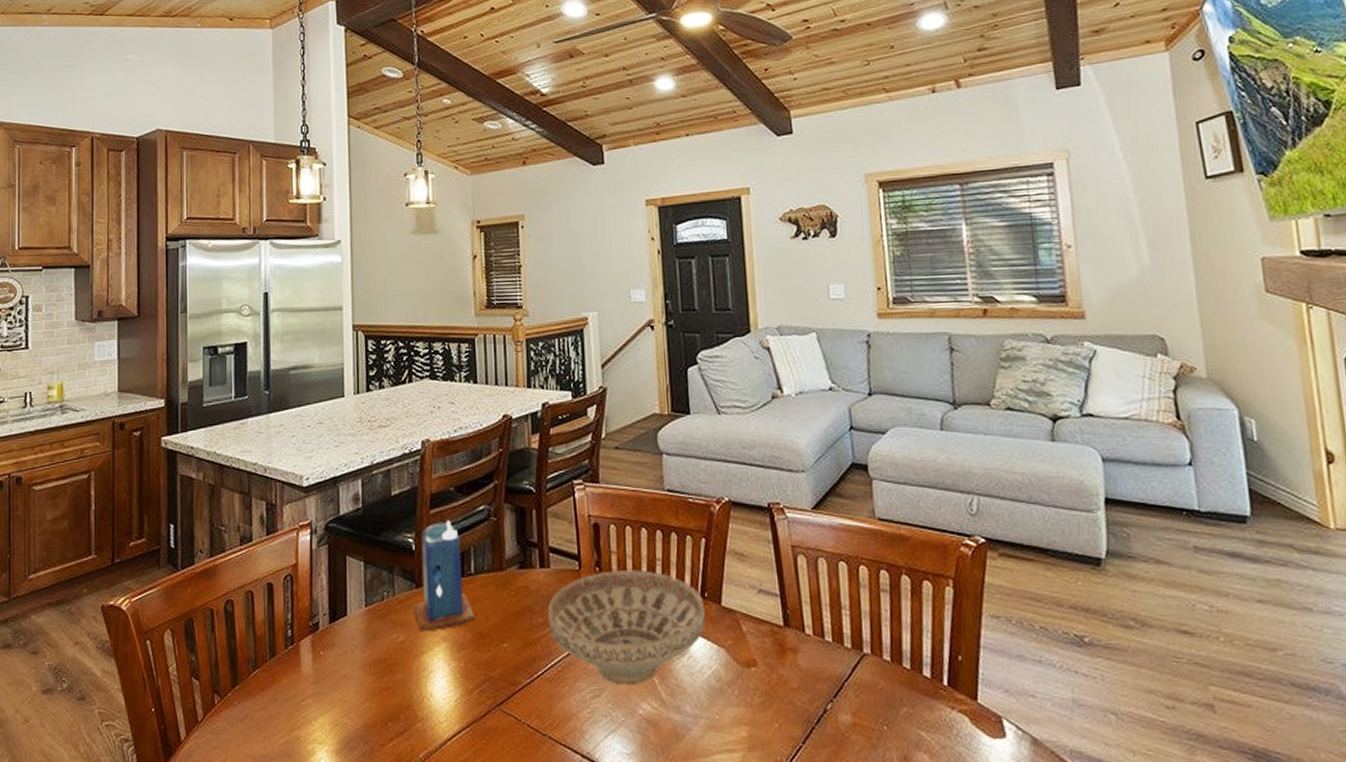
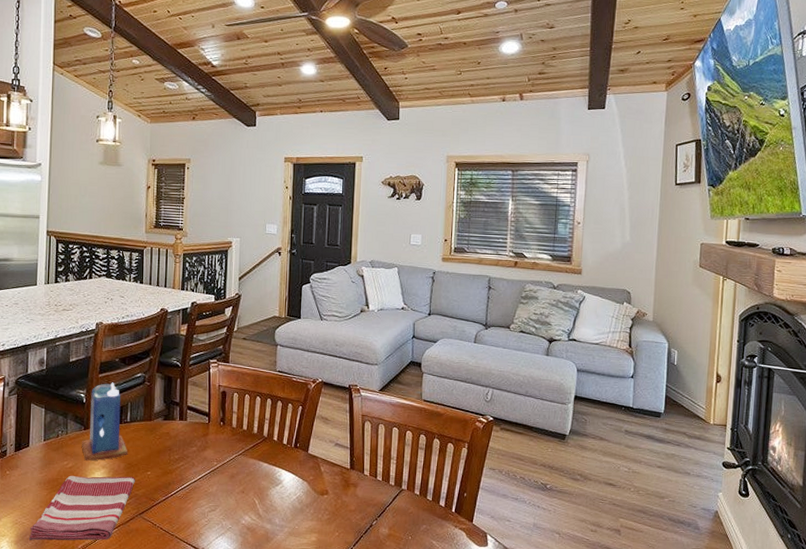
dish towel: none [354,651,488,749] -> present [29,475,135,541]
decorative bowl: present [547,570,705,686] -> none [182,425,296,504]

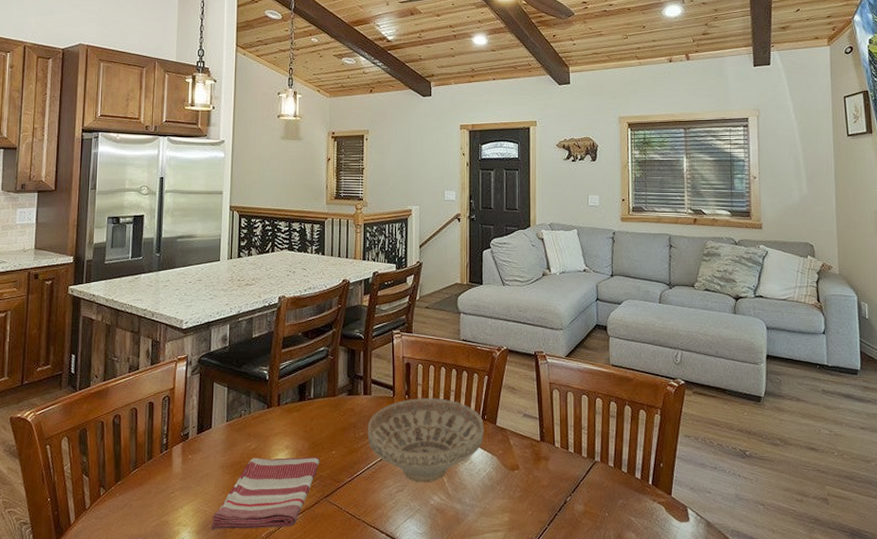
candle: present [81,382,128,461] -> none [264,357,312,442]
decorative bowl: none [182,425,296,504] -> present [367,398,484,483]

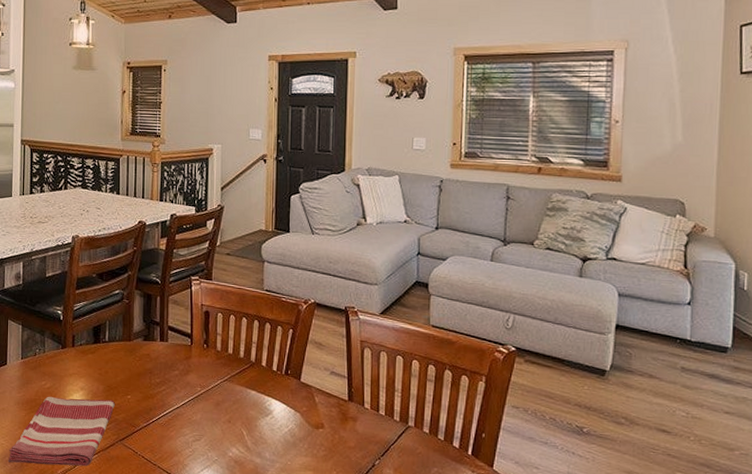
decorative bowl: present [367,398,484,483] -> none [164,348,287,435]

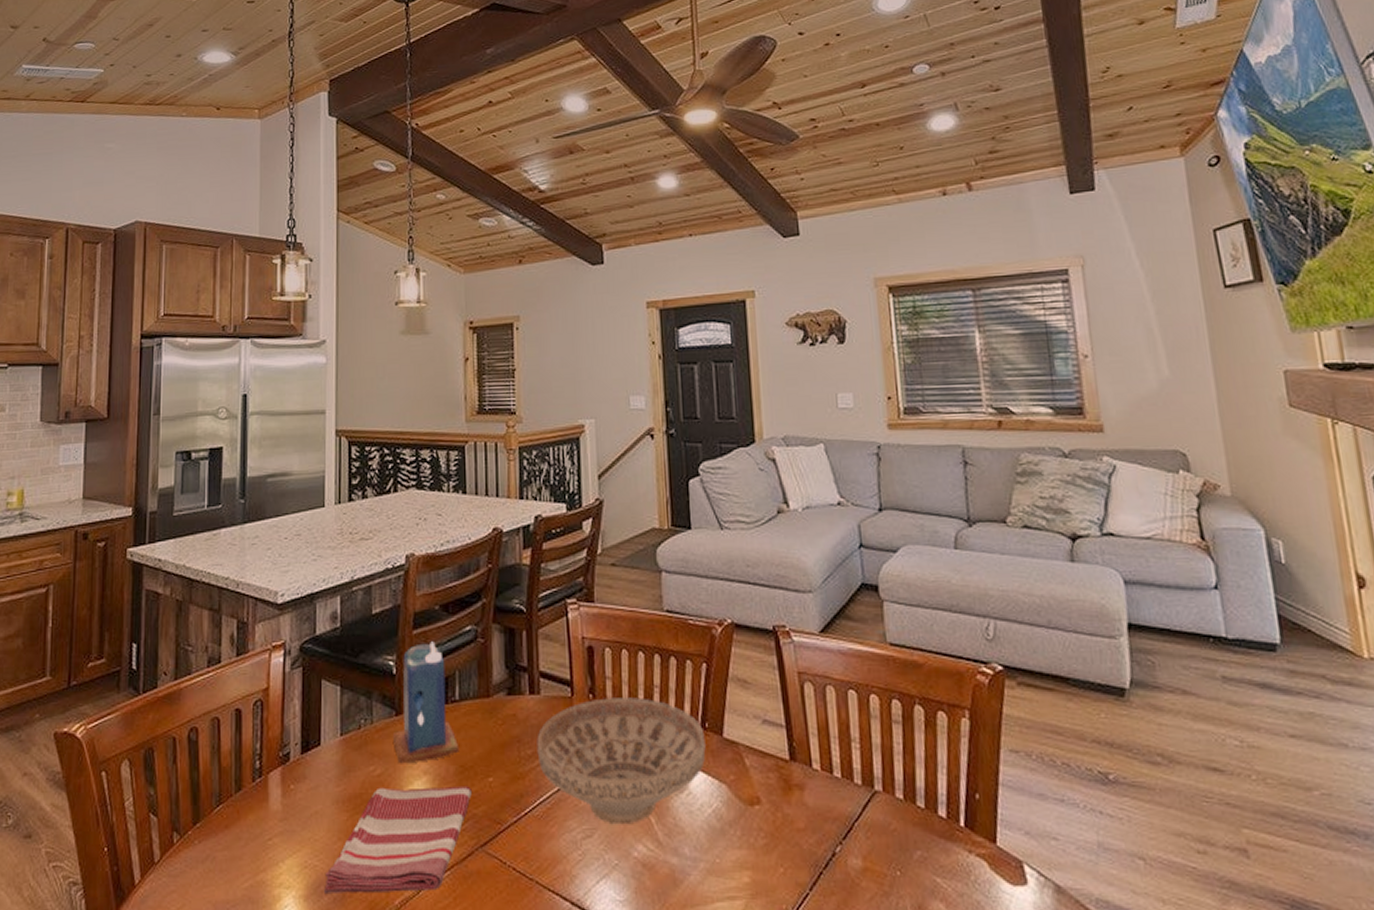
candle: none [59,299,107,382] -> present [392,641,460,764]
decorative bowl: none [164,348,287,435] -> present [537,697,706,825]

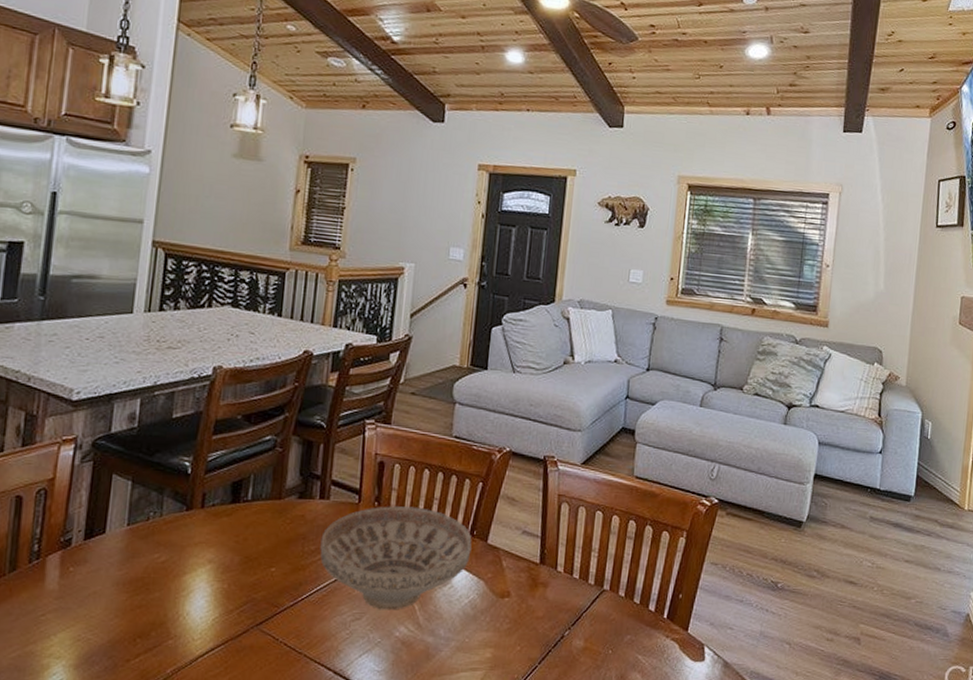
dish towel: present [324,786,472,895] -> none [96,573,254,664]
candle: present [392,641,460,764] -> none [180,447,246,553]

